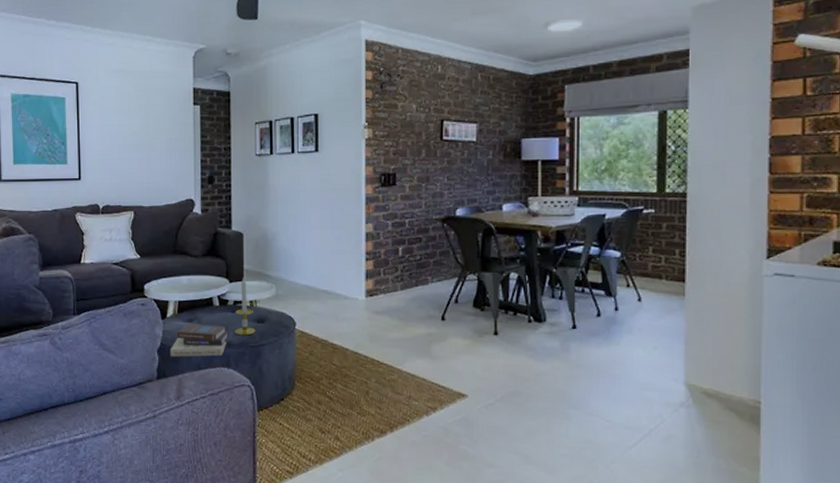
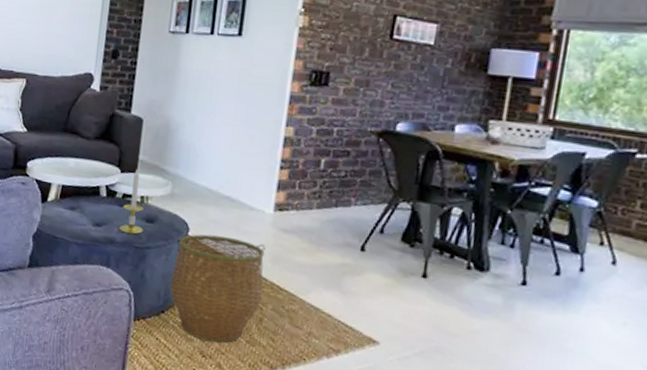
books: present [170,323,228,357] -> none [45,211,113,253]
basket: none [284,326,365,419] -> present [169,234,266,343]

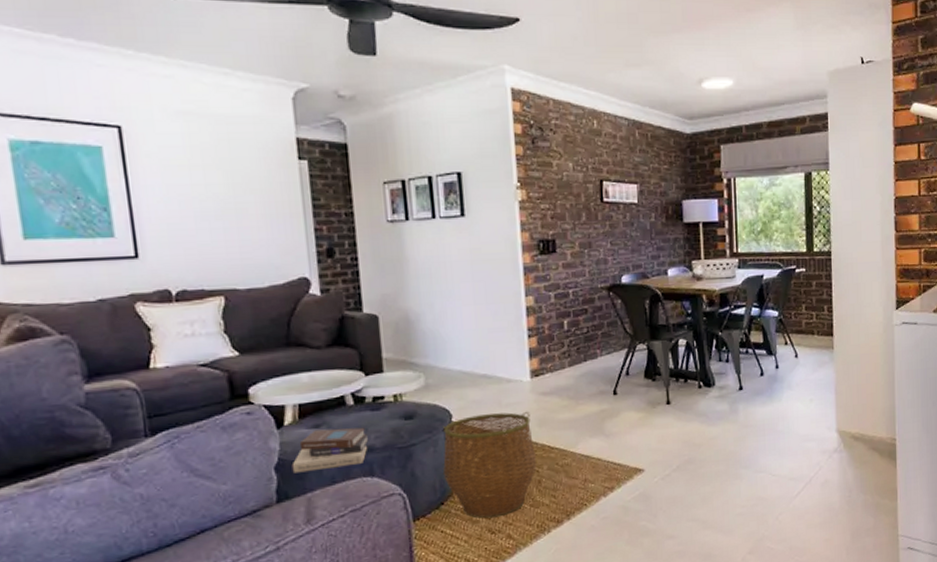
books: none [45,211,113,253] -> present [291,427,369,473]
candle: present [119,169,144,235] -> none [376,368,404,437]

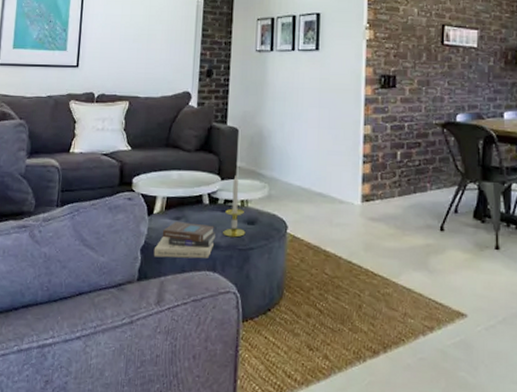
candle: none [376,368,404,437] -> present [223,175,246,238]
basket: present [442,411,537,519] -> none [273,230,359,335]

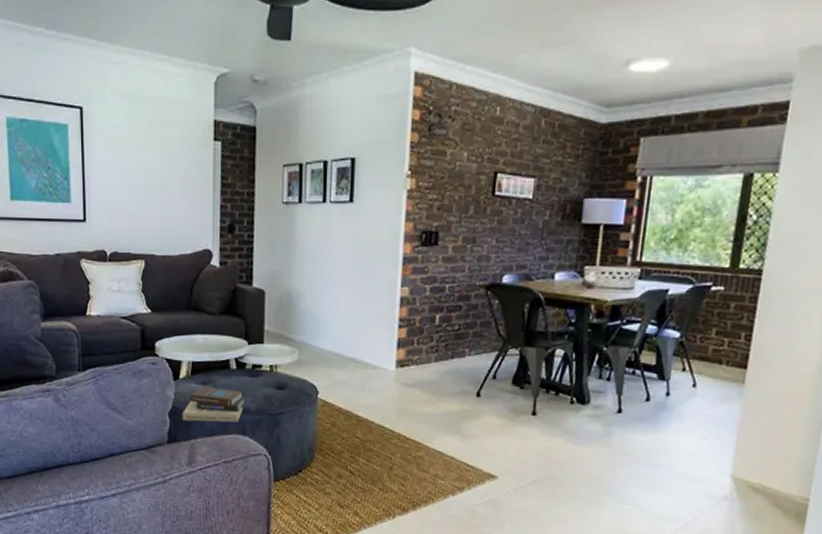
candle: present [223,175,246,238] -> none [252,340,275,402]

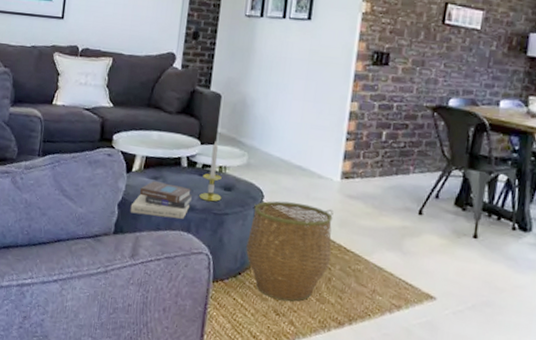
candle: none [252,340,275,402] -> present [199,141,222,202]
basket: none [304,395,391,494] -> present [245,201,334,302]

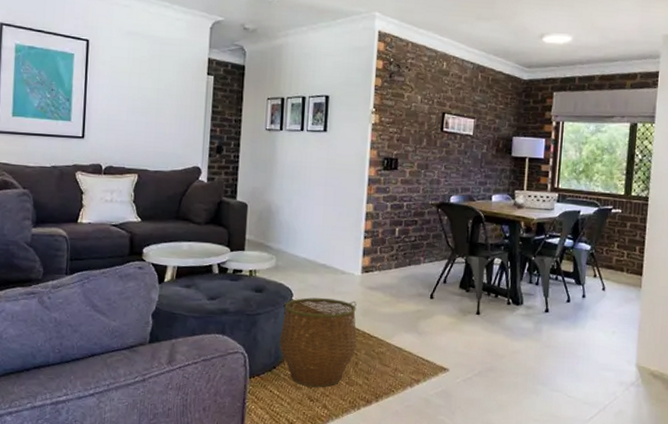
books: present [130,181,193,219] -> none [164,289,226,323]
candle: present [199,141,222,202] -> none [232,247,253,304]

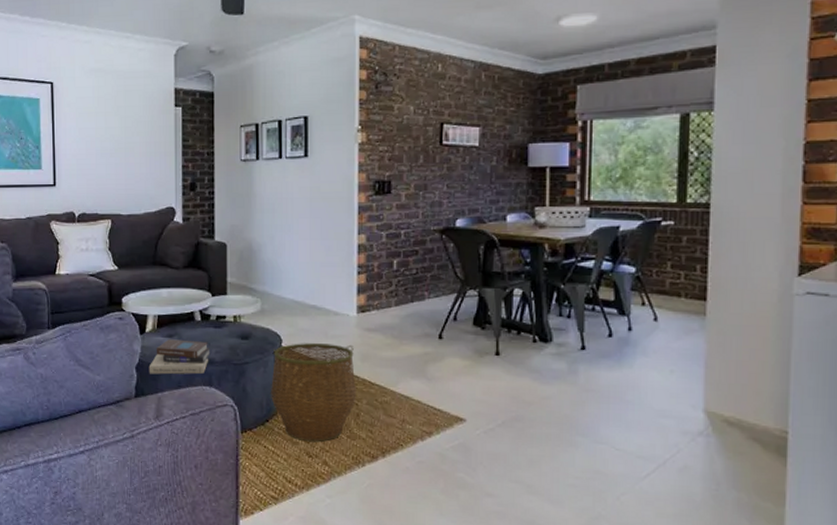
books: none [164,289,226,323] -> present [148,339,211,375]

